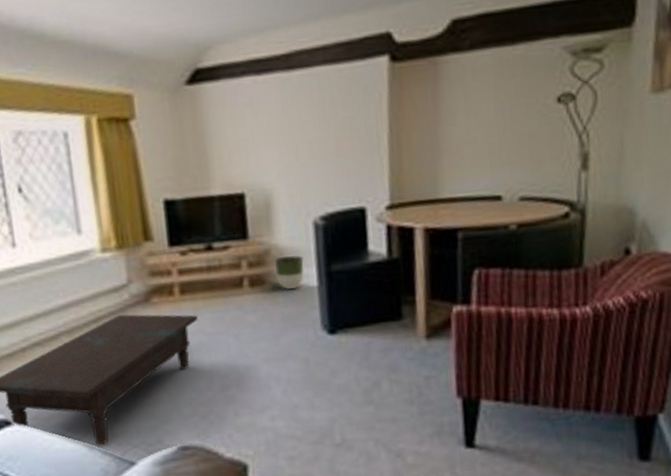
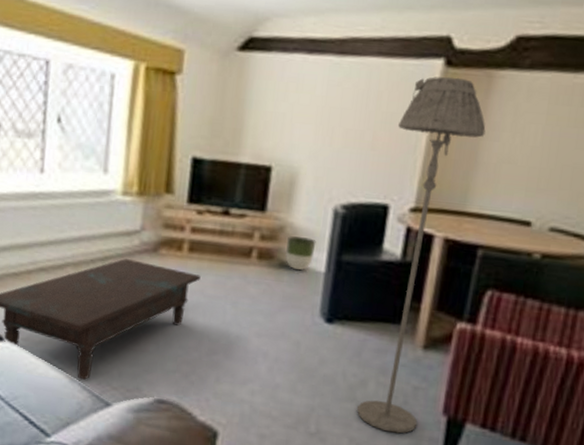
floor lamp: none [358,70,442,426] -> present [356,76,486,434]

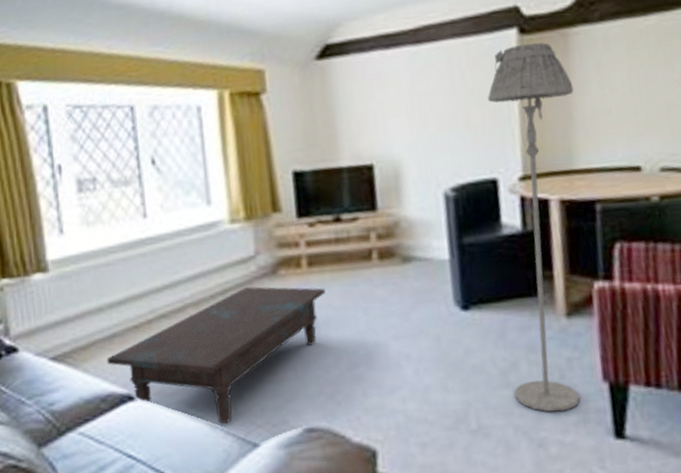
planter: present [285,236,316,271] -> none [404,227,435,263]

